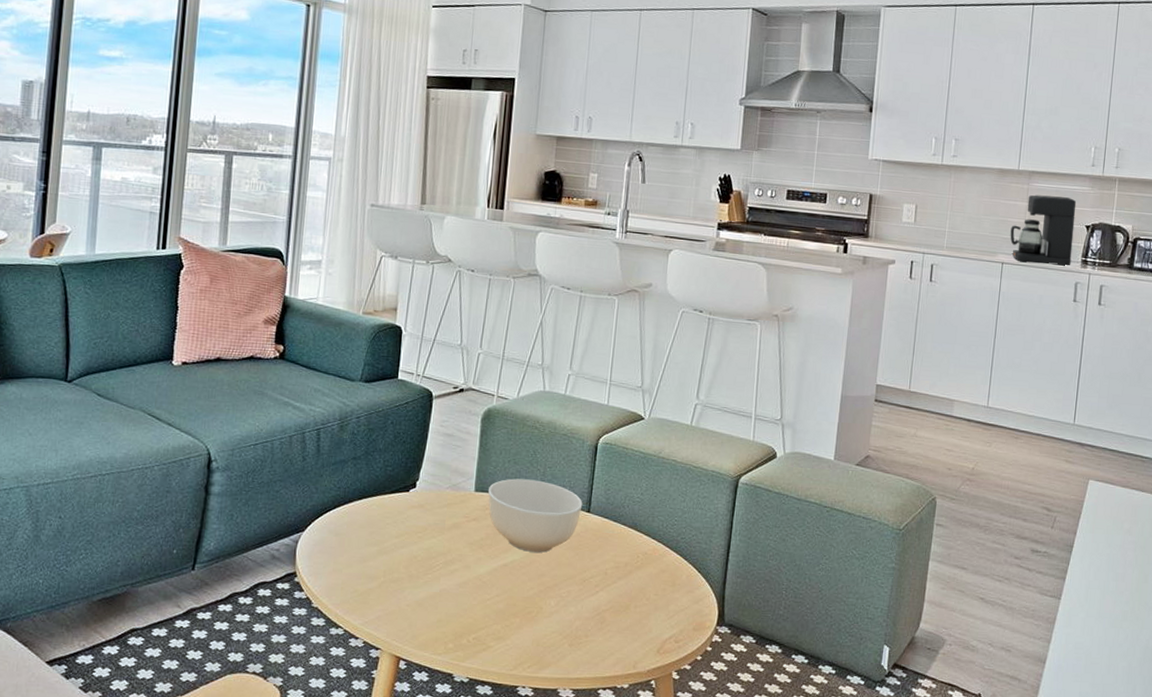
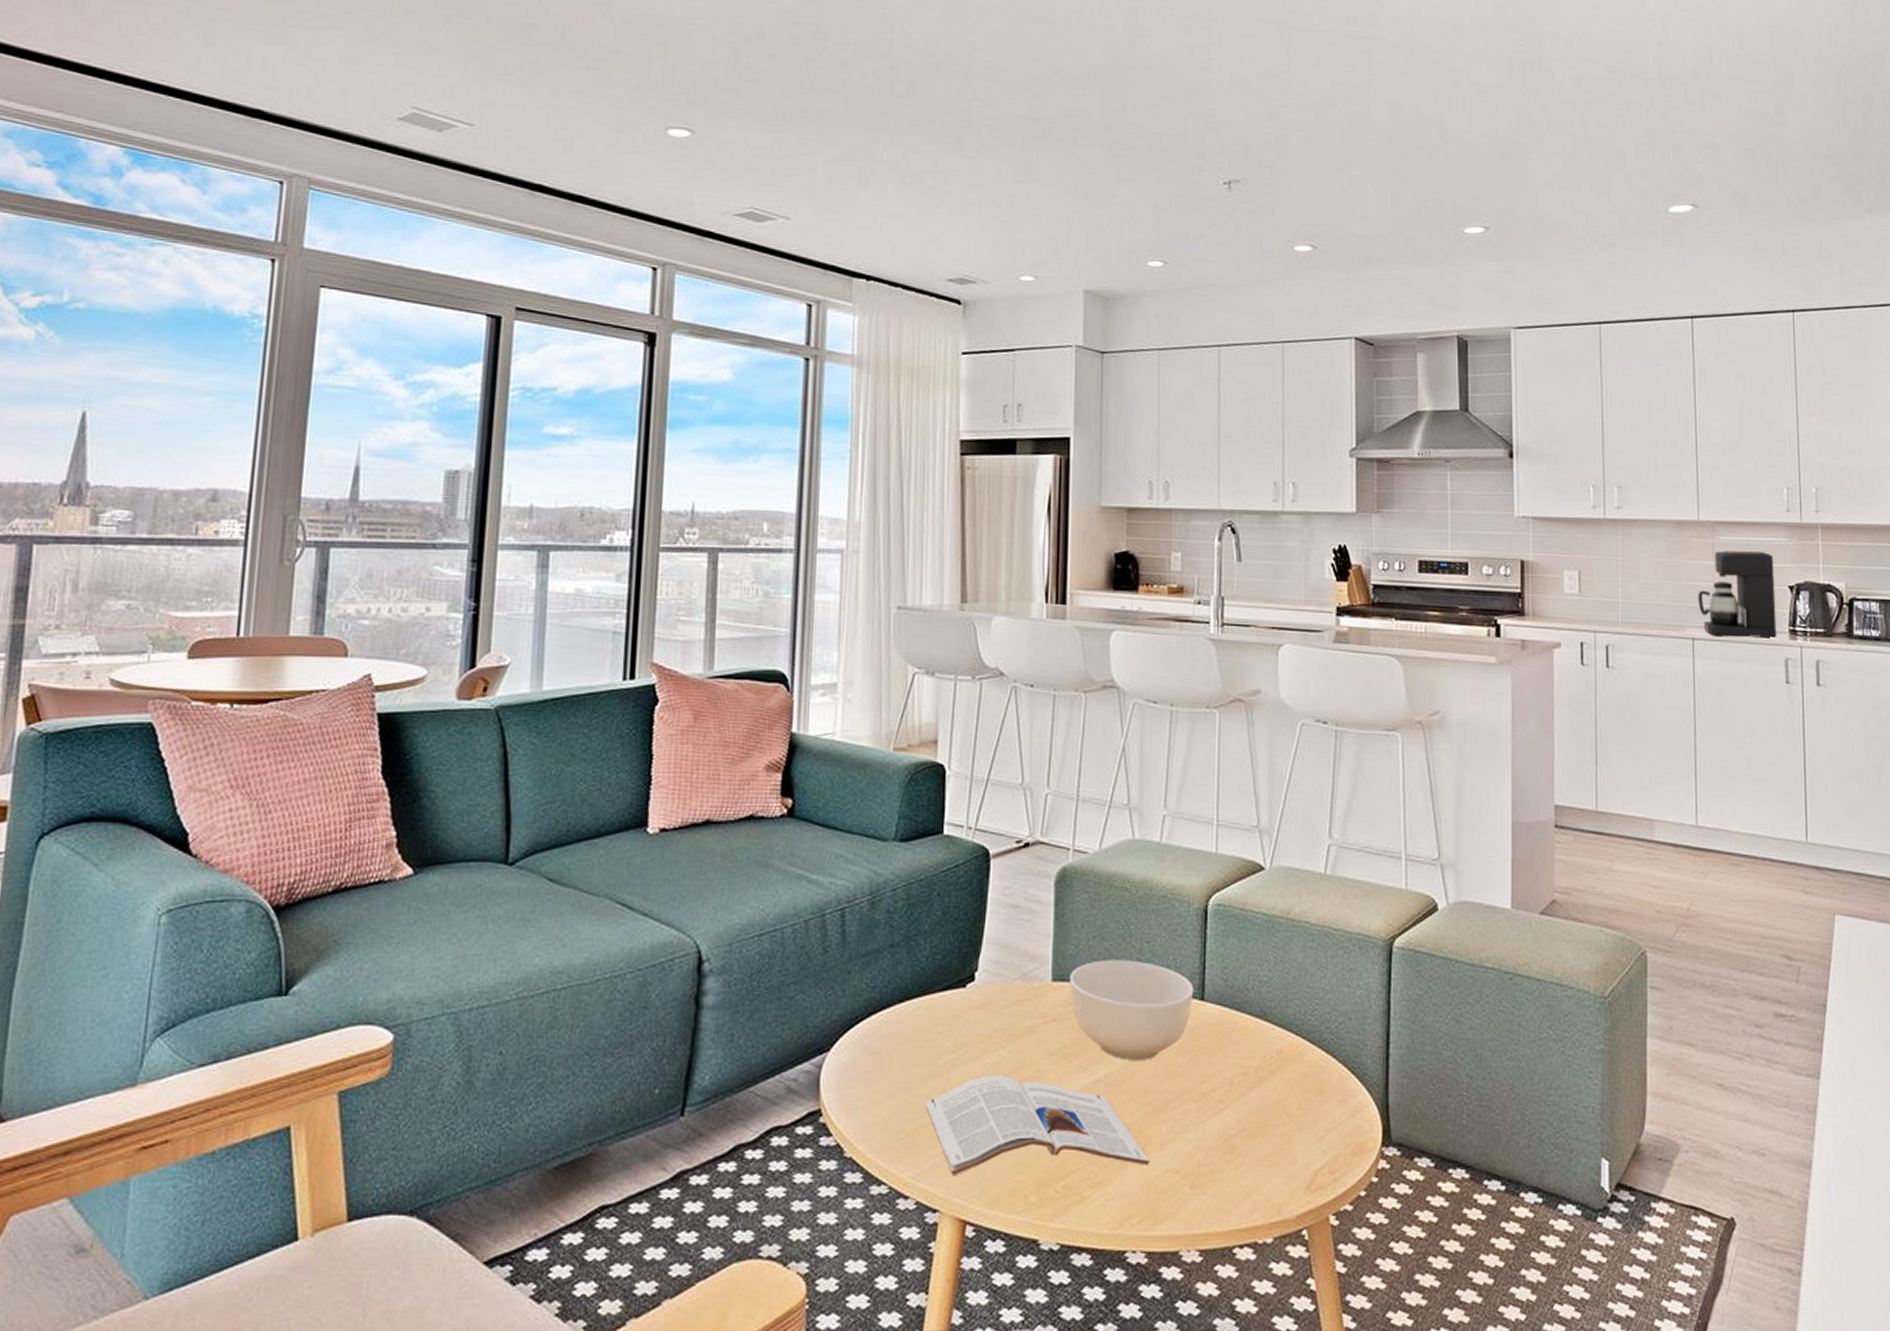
magazine: none [374,555,541,628] -> present [926,1074,1151,1176]

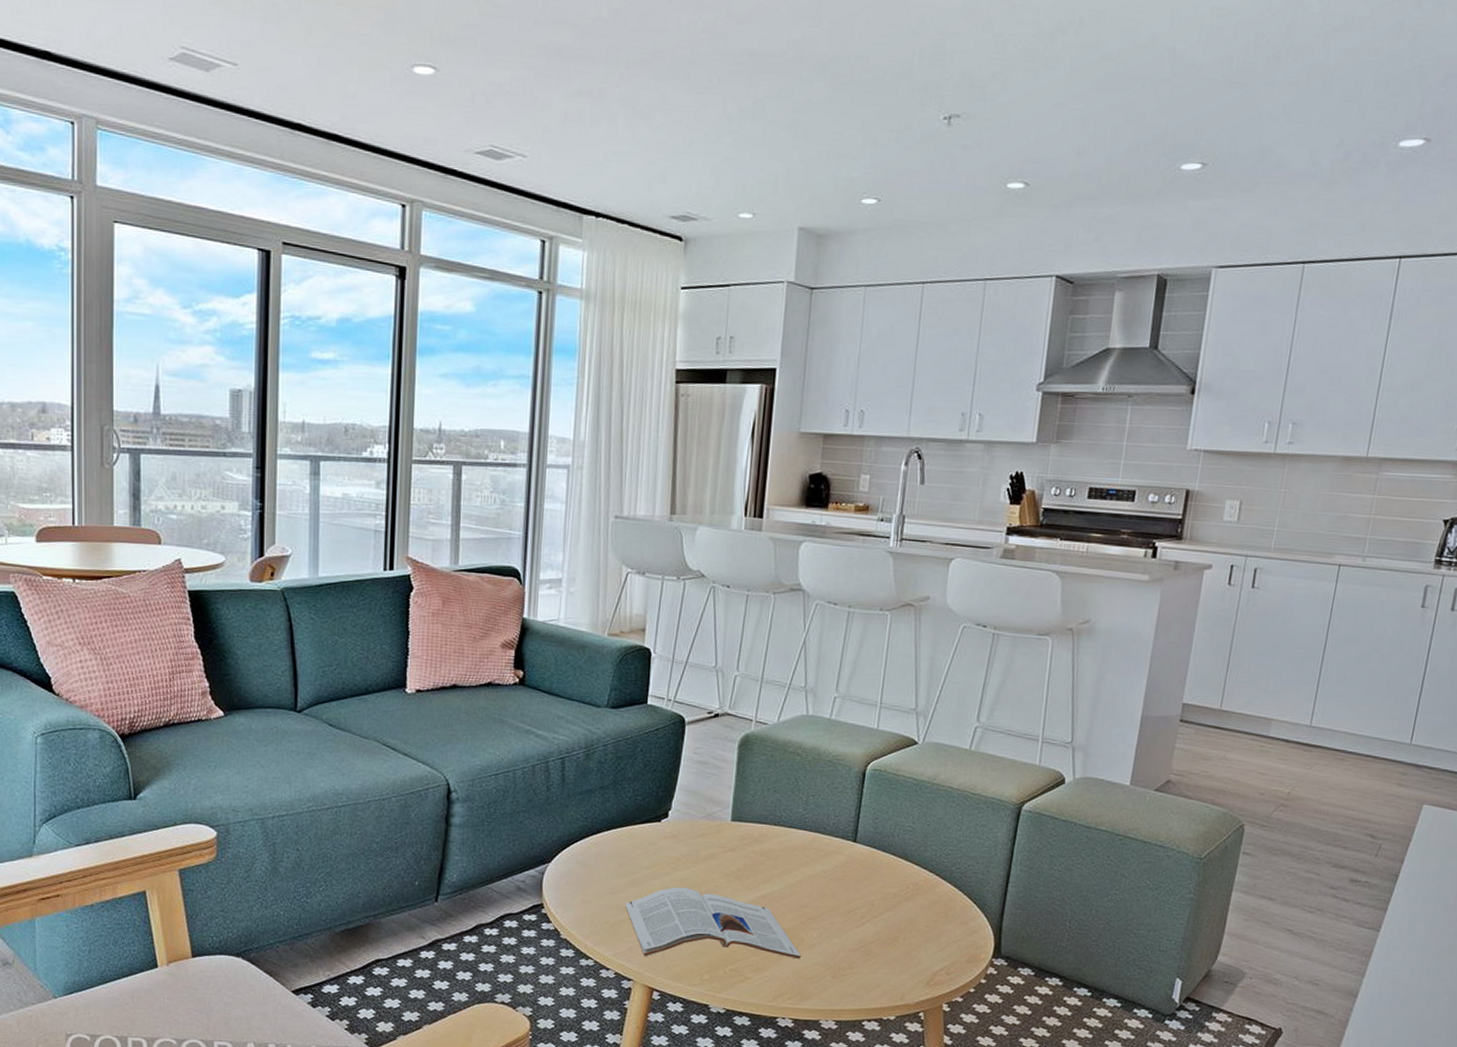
bowl: present [1069,960,1194,1060] -> none [745,807,849,883]
coffee maker: present [1698,550,1777,639] -> none [1350,485,1435,567]

